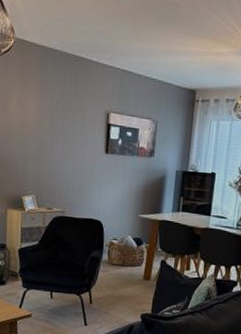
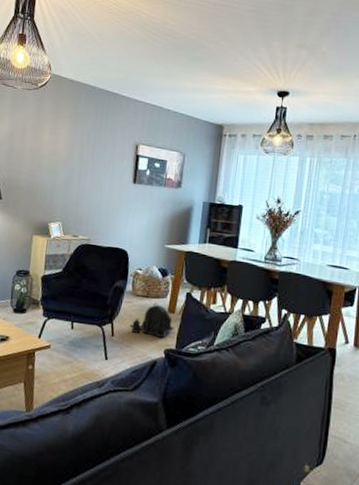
backpack: none [107,270,150,305] -> present [129,302,174,339]

